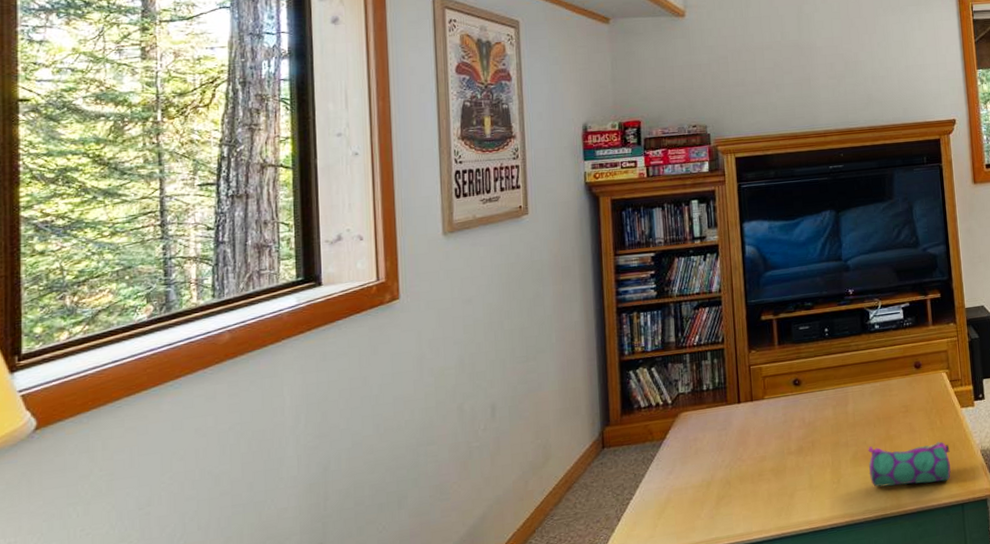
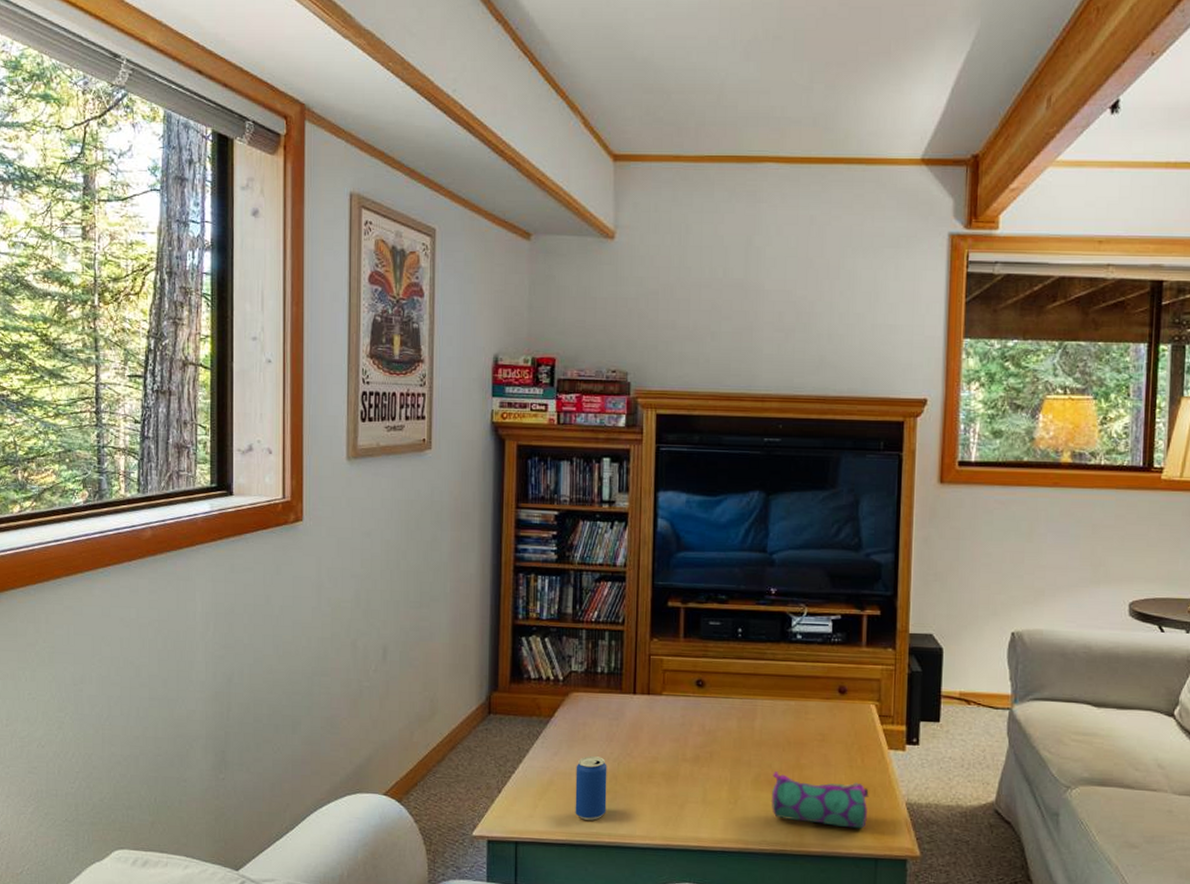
beverage can: none [691,466,723,529] -> present [575,756,607,820]

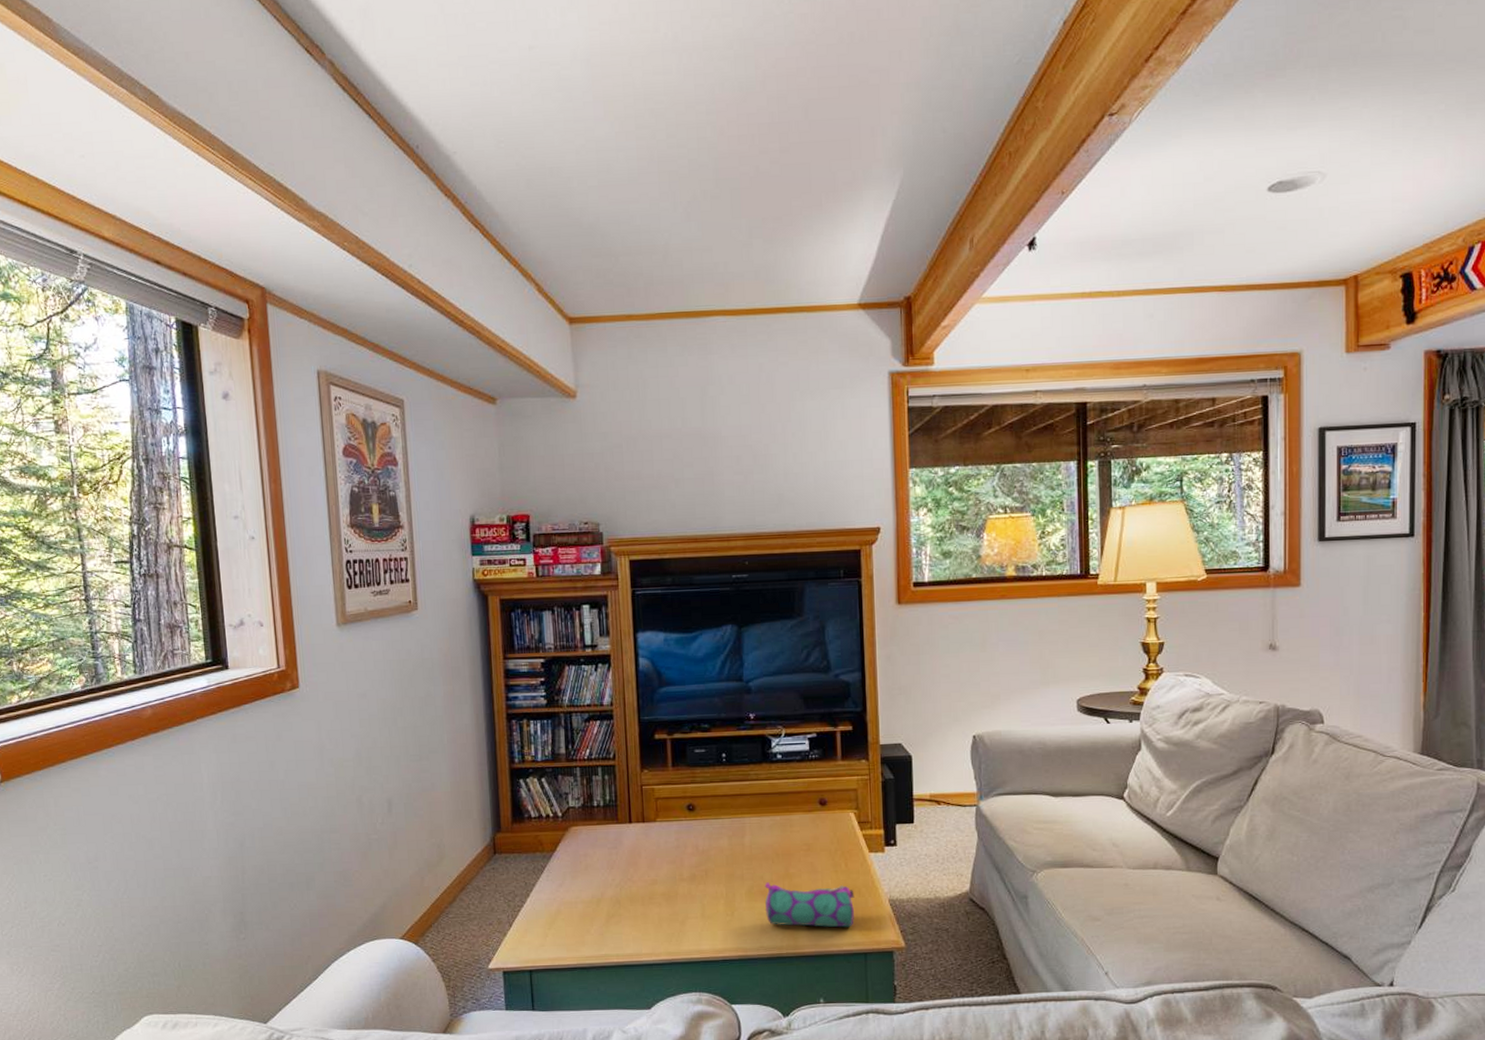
beverage can: present [575,756,607,820] -> none [581,884,613,944]

